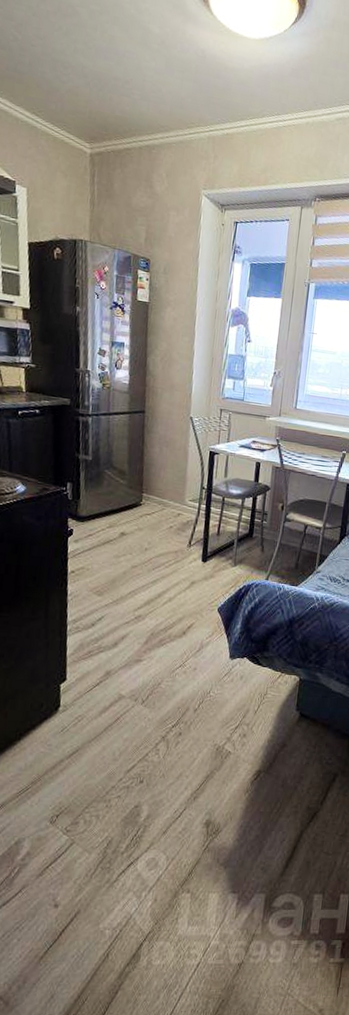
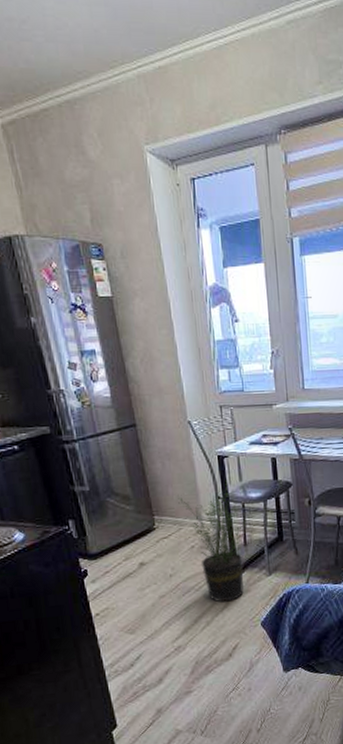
potted plant: none [167,473,227,583] -> present [178,479,250,603]

